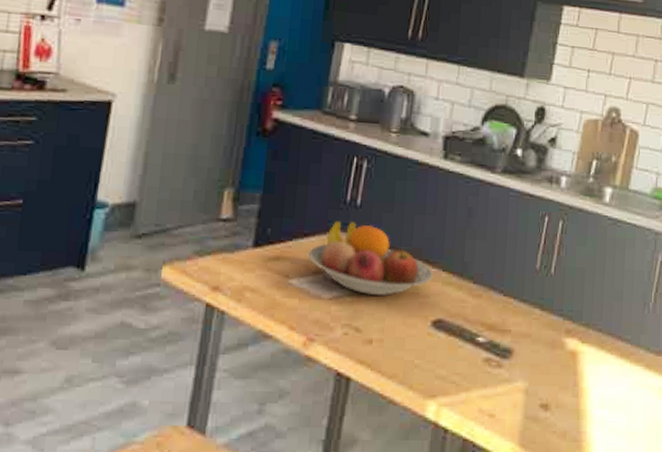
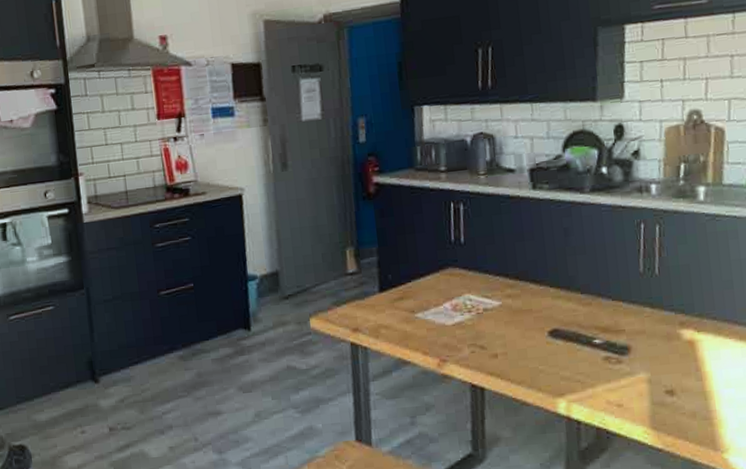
fruit bowl: present [308,220,434,296] -> none [427,257,543,318]

